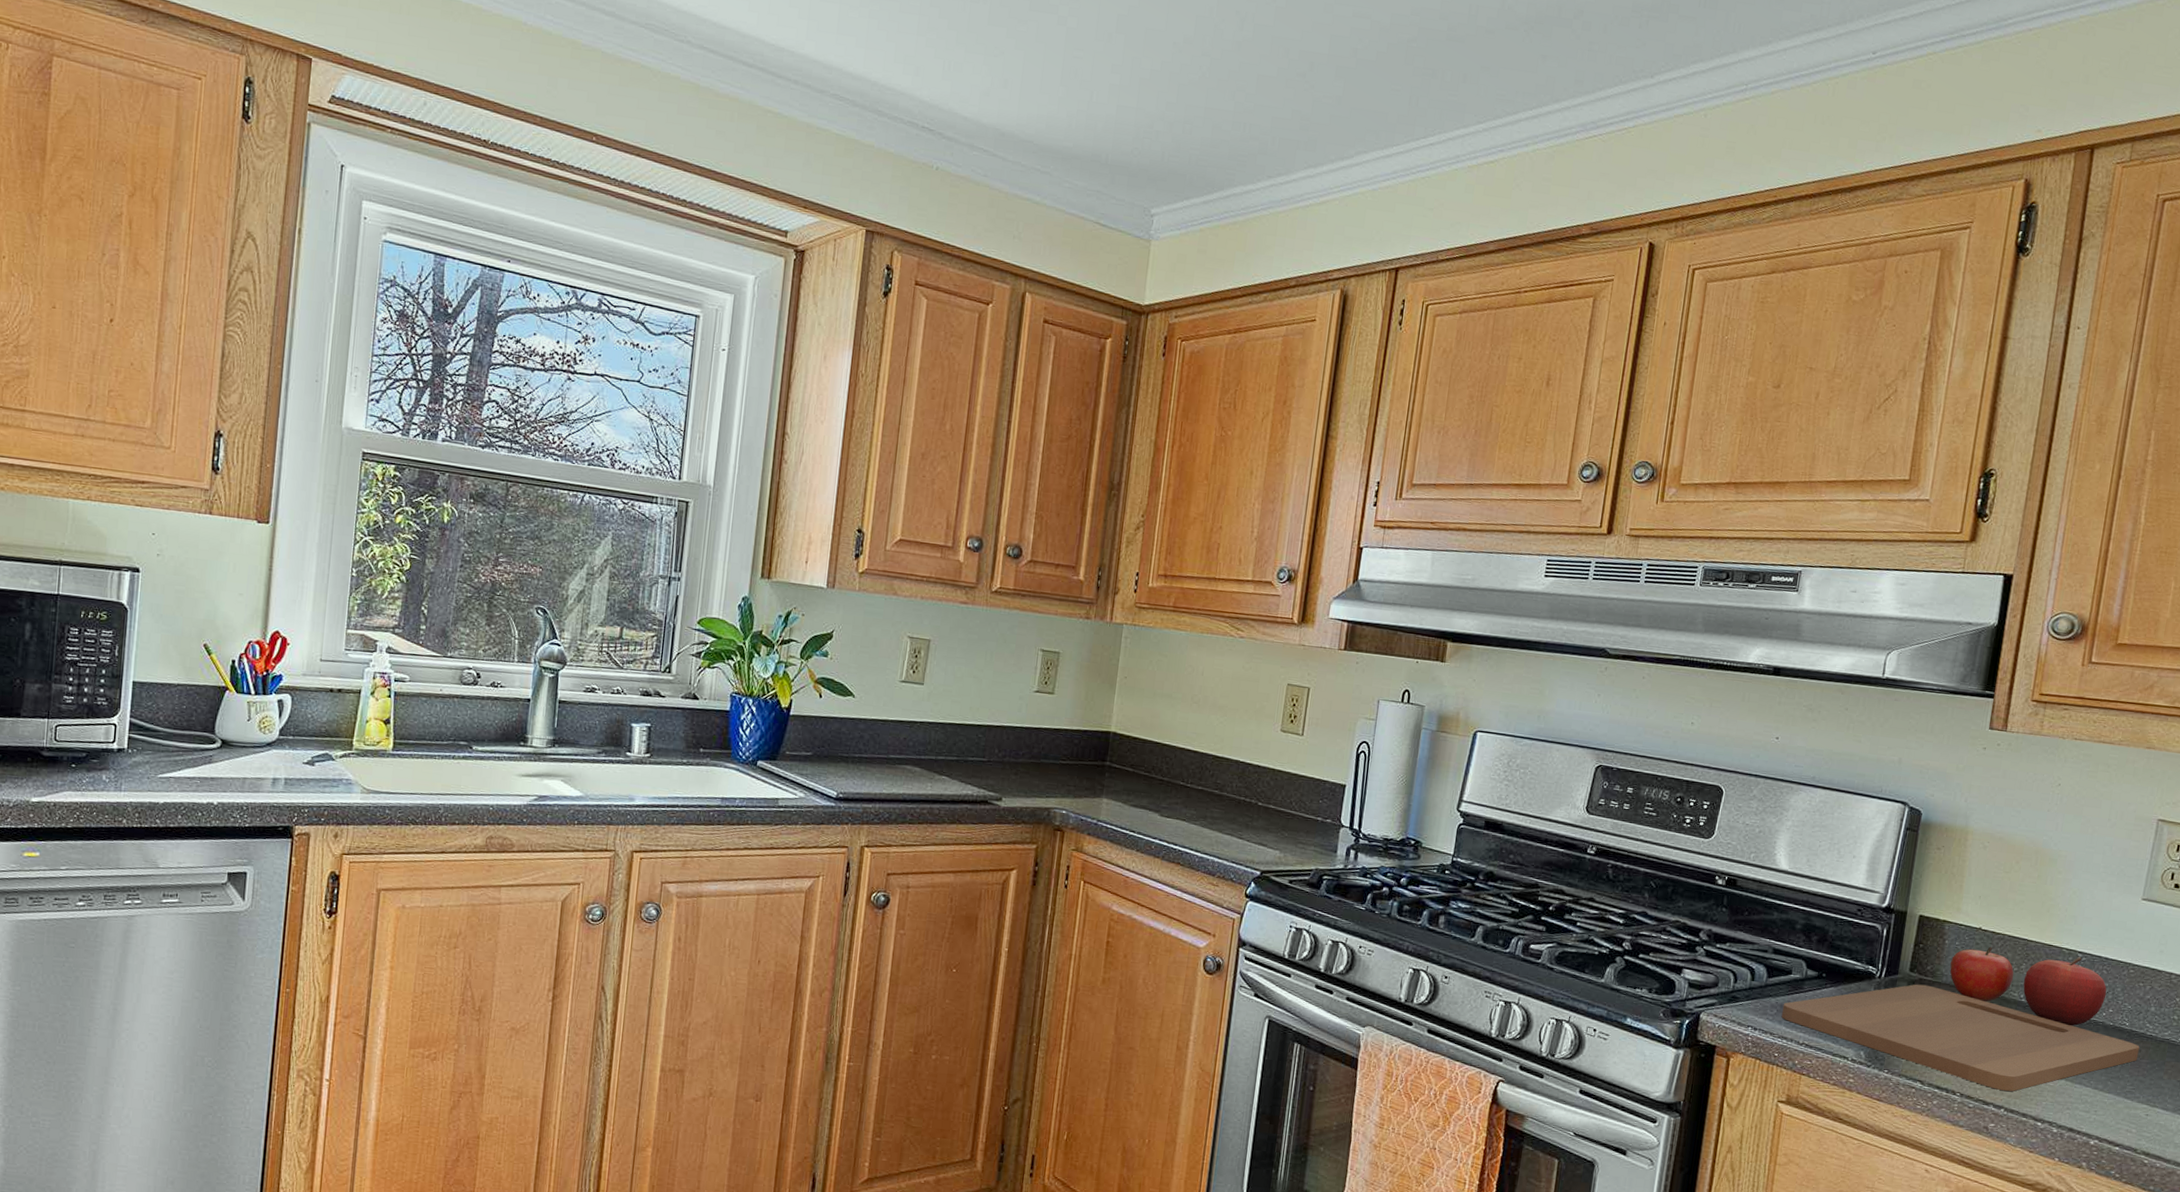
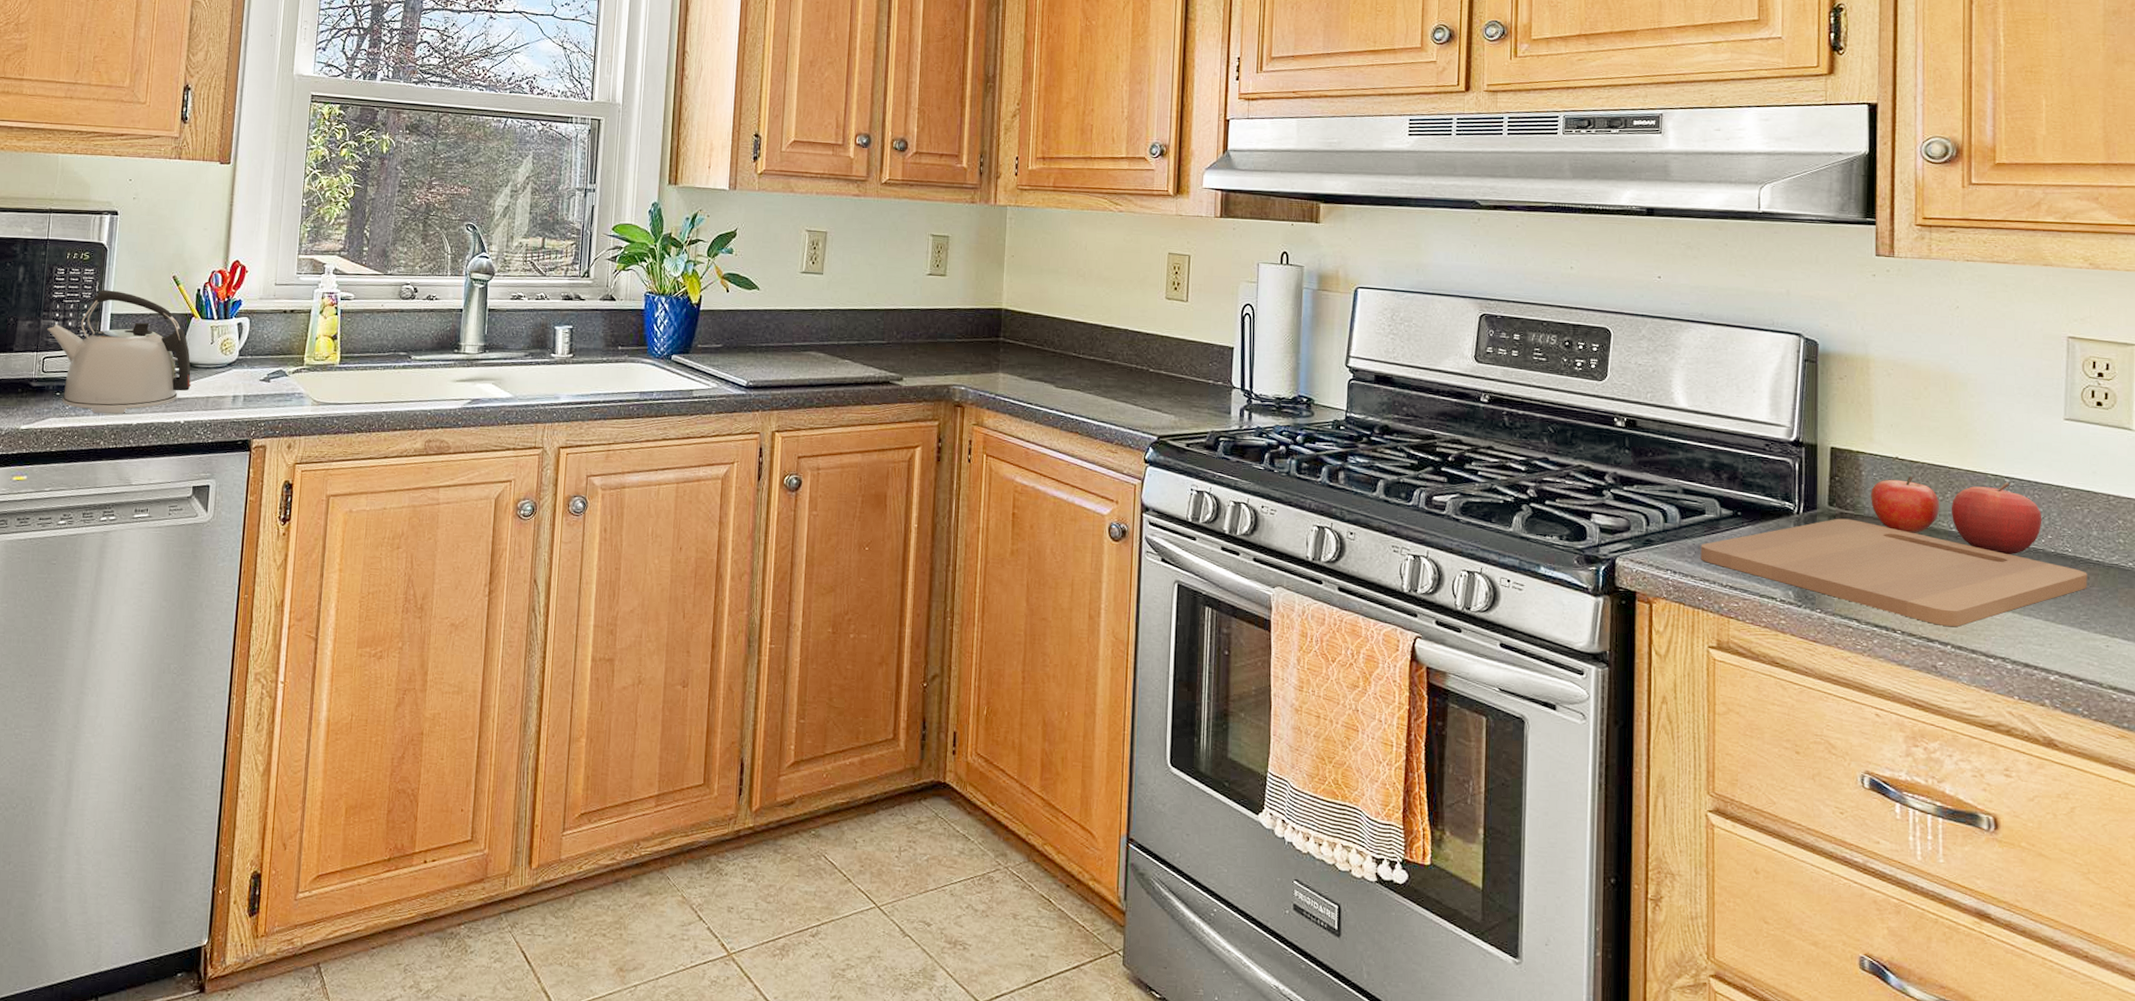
kettle: none [58,654,225,791] -> present [46,290,191,415]

